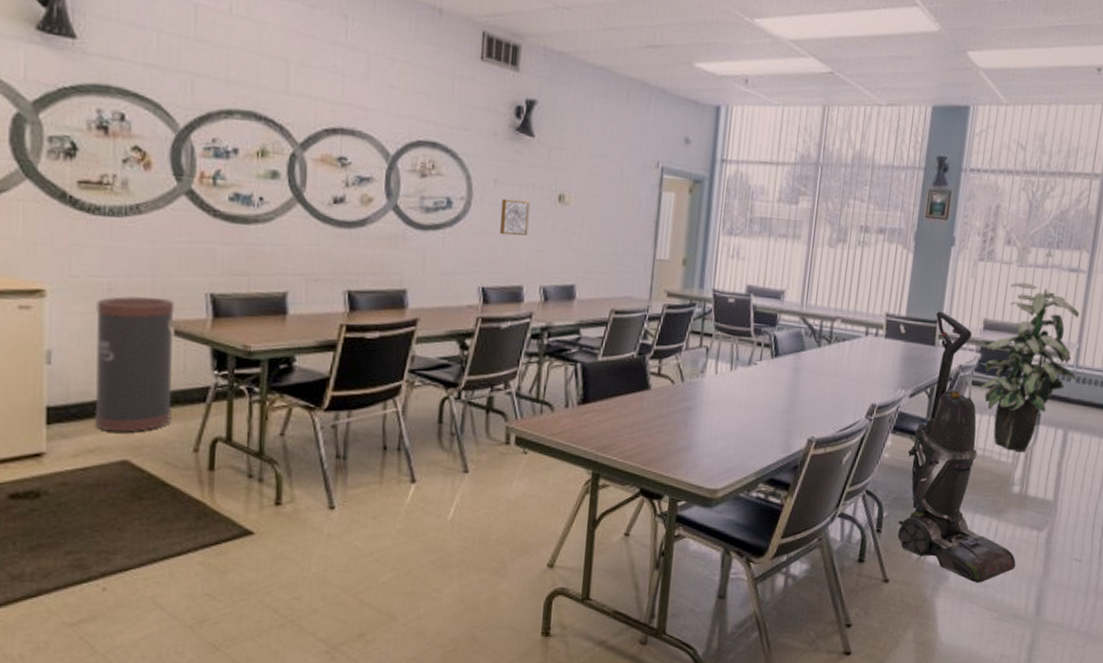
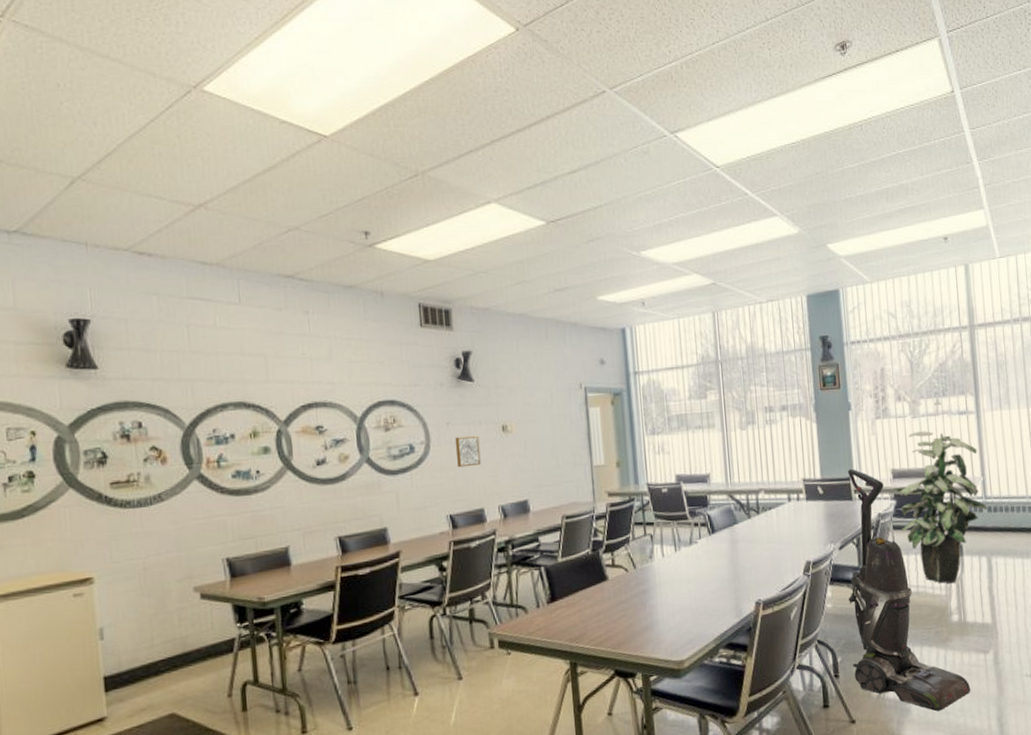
trash can: present [94,296,175,434] -> none [135,568,207,690]

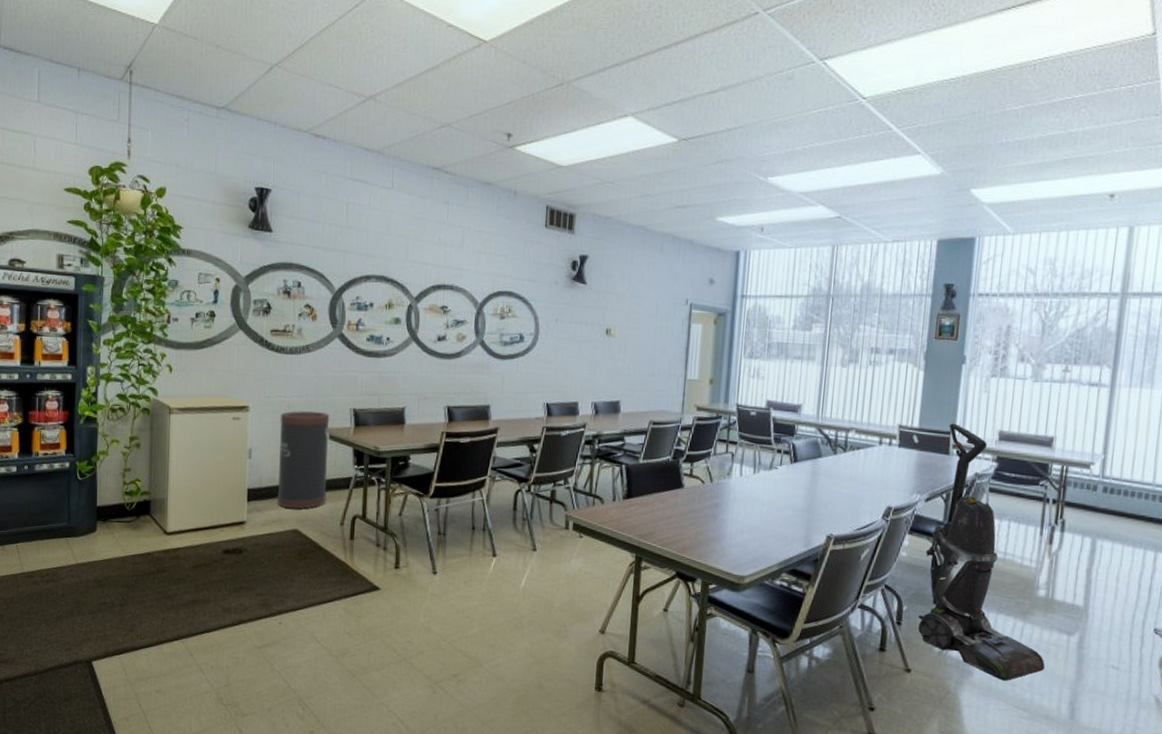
trash can: none [135,568,207,690] -> present [277,411,330,510]
wall art: present [454,435,481,468] -> none [559,333,584,363]
indoor plant: present [893,431,989,584] -> none [997,396,1104,558]

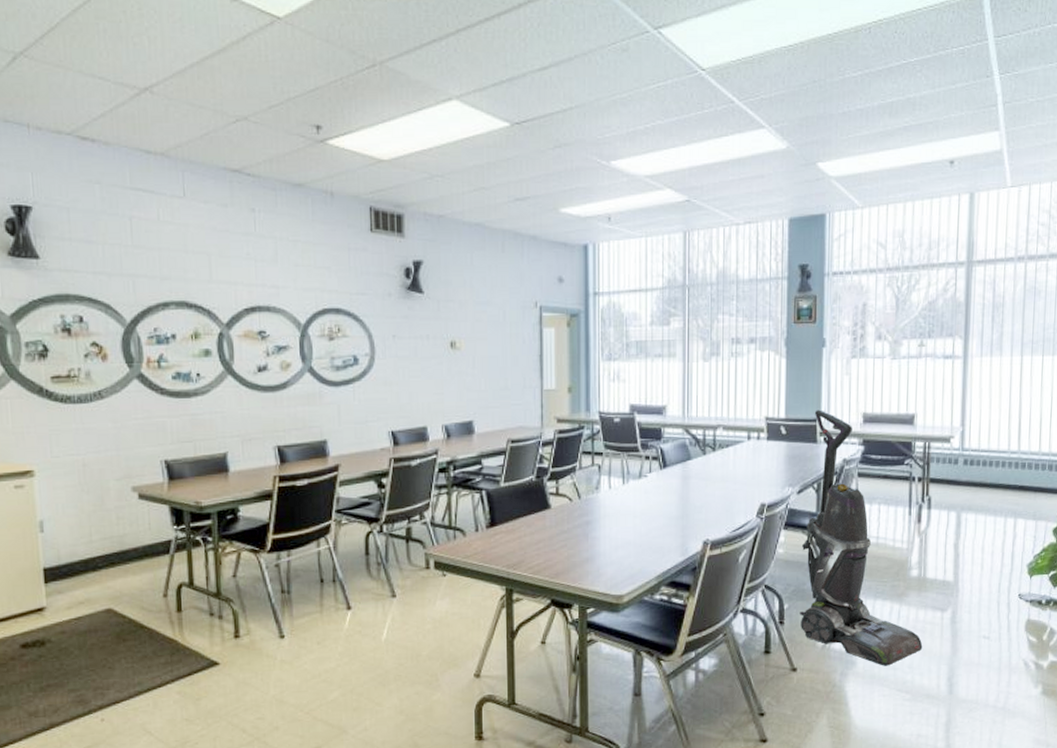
trash can: present [277,411,330,510] -> none [74,467,143,586]

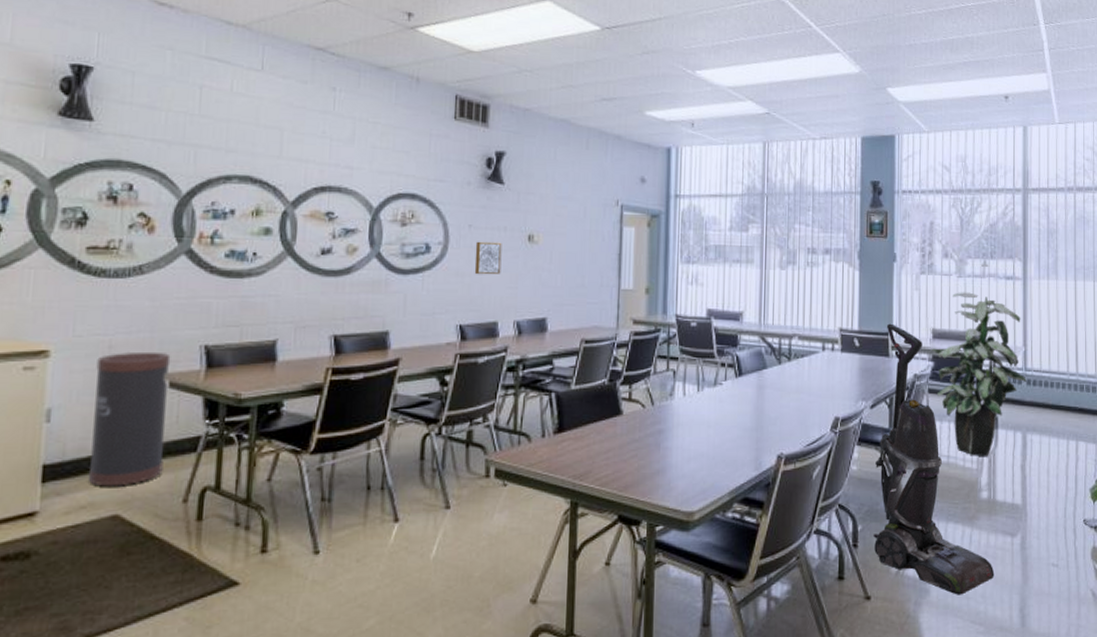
trash can: none [74,467,143,586] -> present [87,351,171,488]
wall art: none [400,350,427,383] -> present [474,241,502,275]
indoor plant: none [862,374,965,537] -> present [932,292,1028,457]

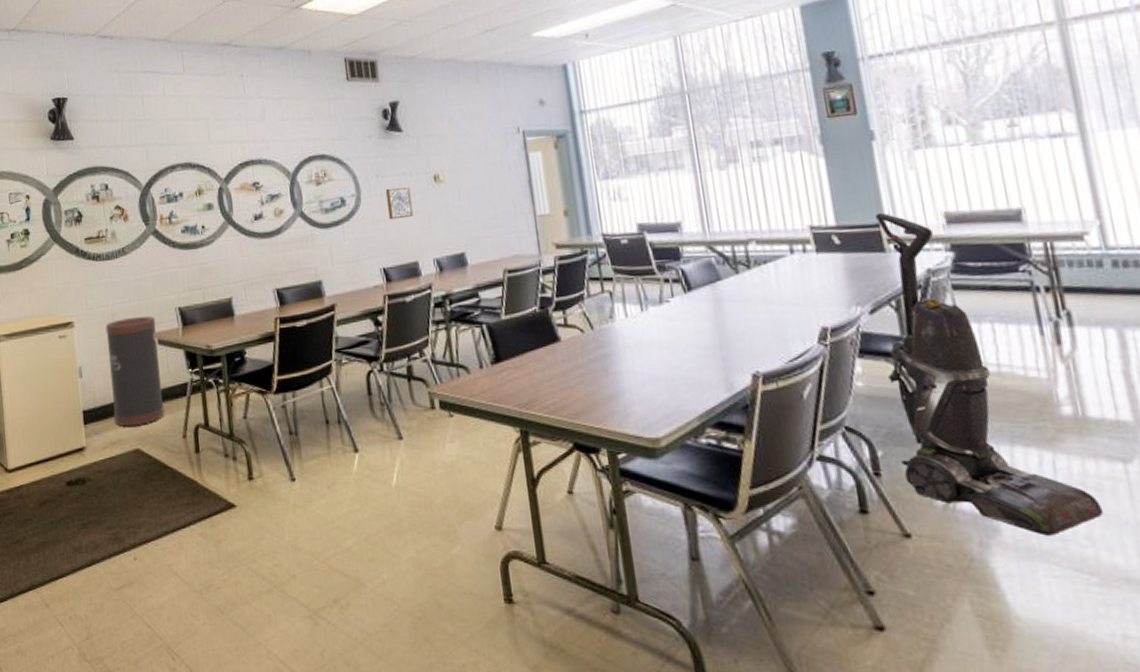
indoor plant: present [932,292,1028,457] -> none [948,161,1113,364]

